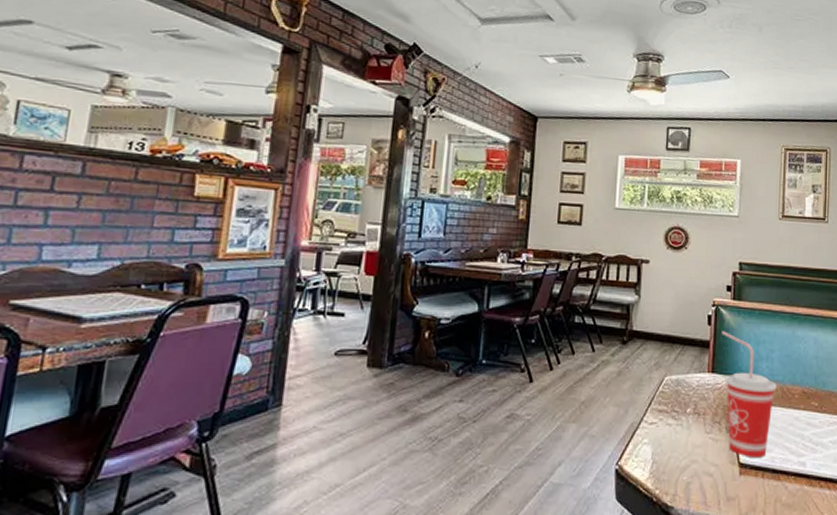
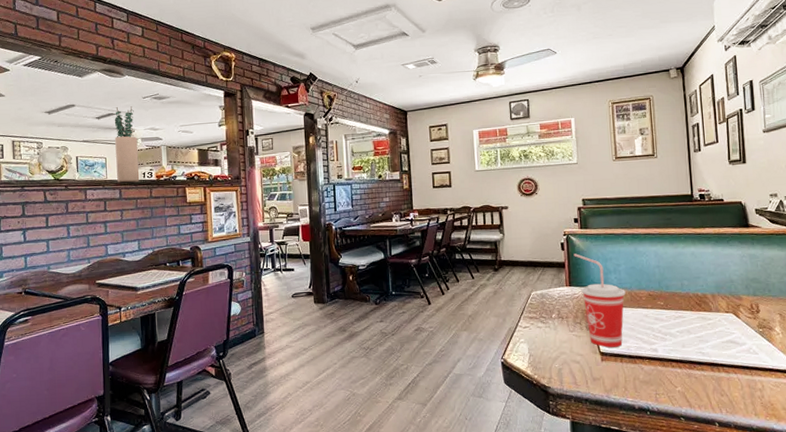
vase: none [82,37,133,156] -> present [114,106,140,184]

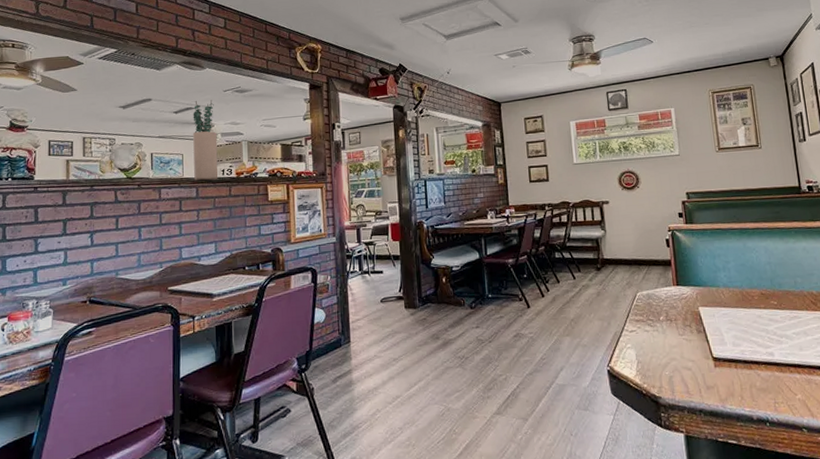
beverage cup: present [573,253,626,348] -> none [680,250,737,352]

